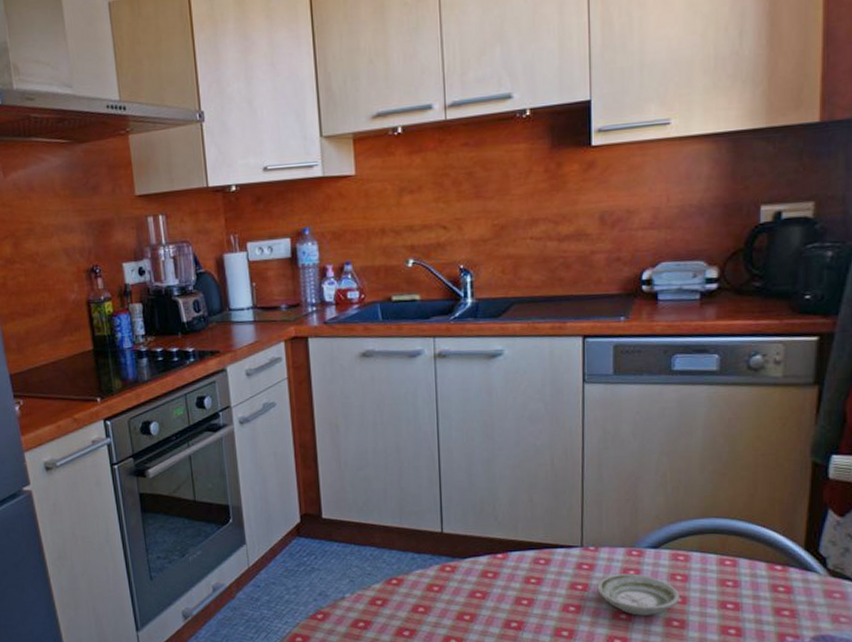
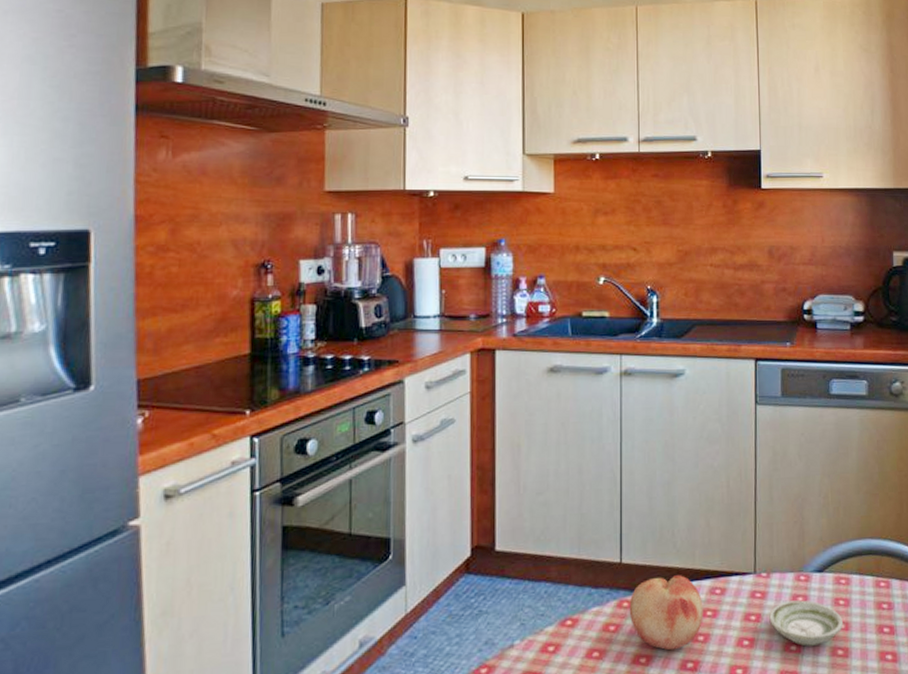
fruit: none [451,545,527,611] -> present [629,575,704,651]

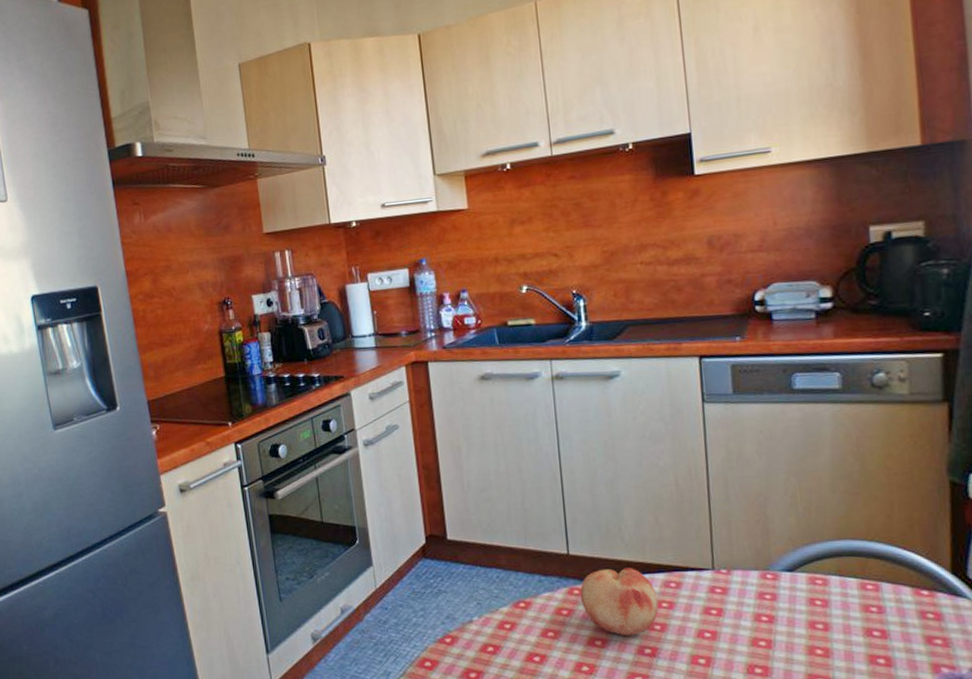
saucer: present [769,600,843,646] -> none [732,598,821,643]

